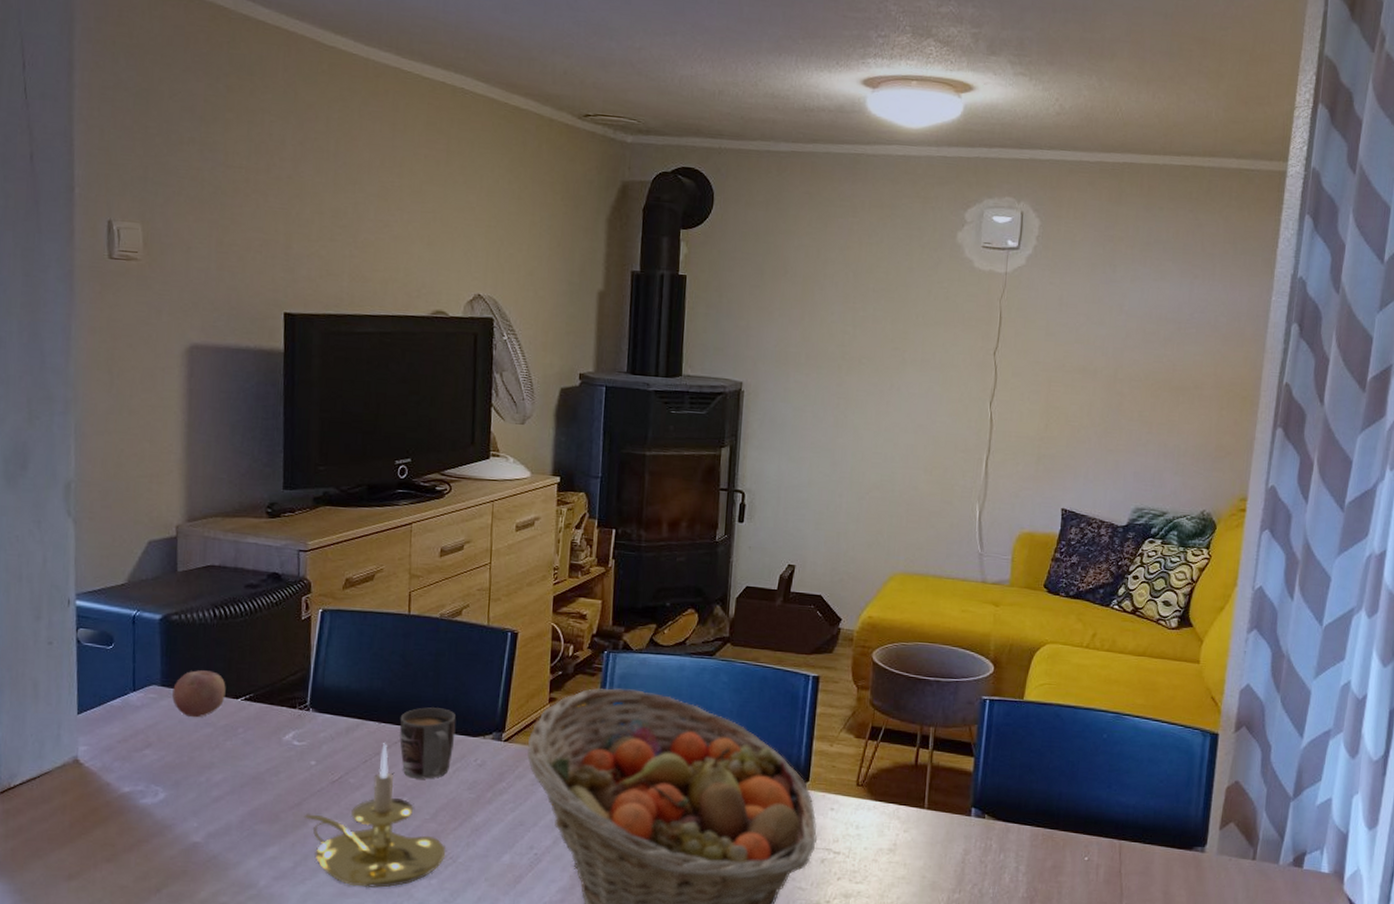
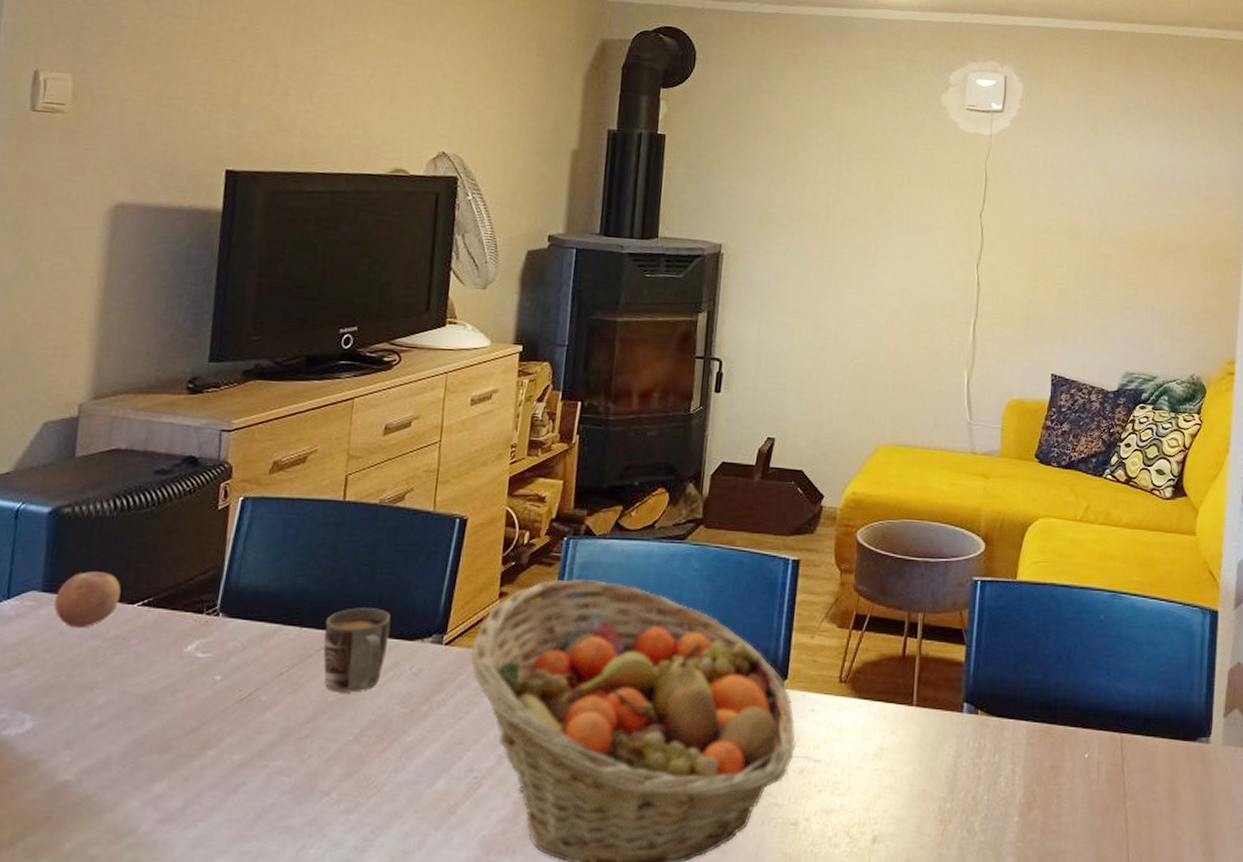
candle holder: present [303,743,446,888] -> none [201,651,370,827]

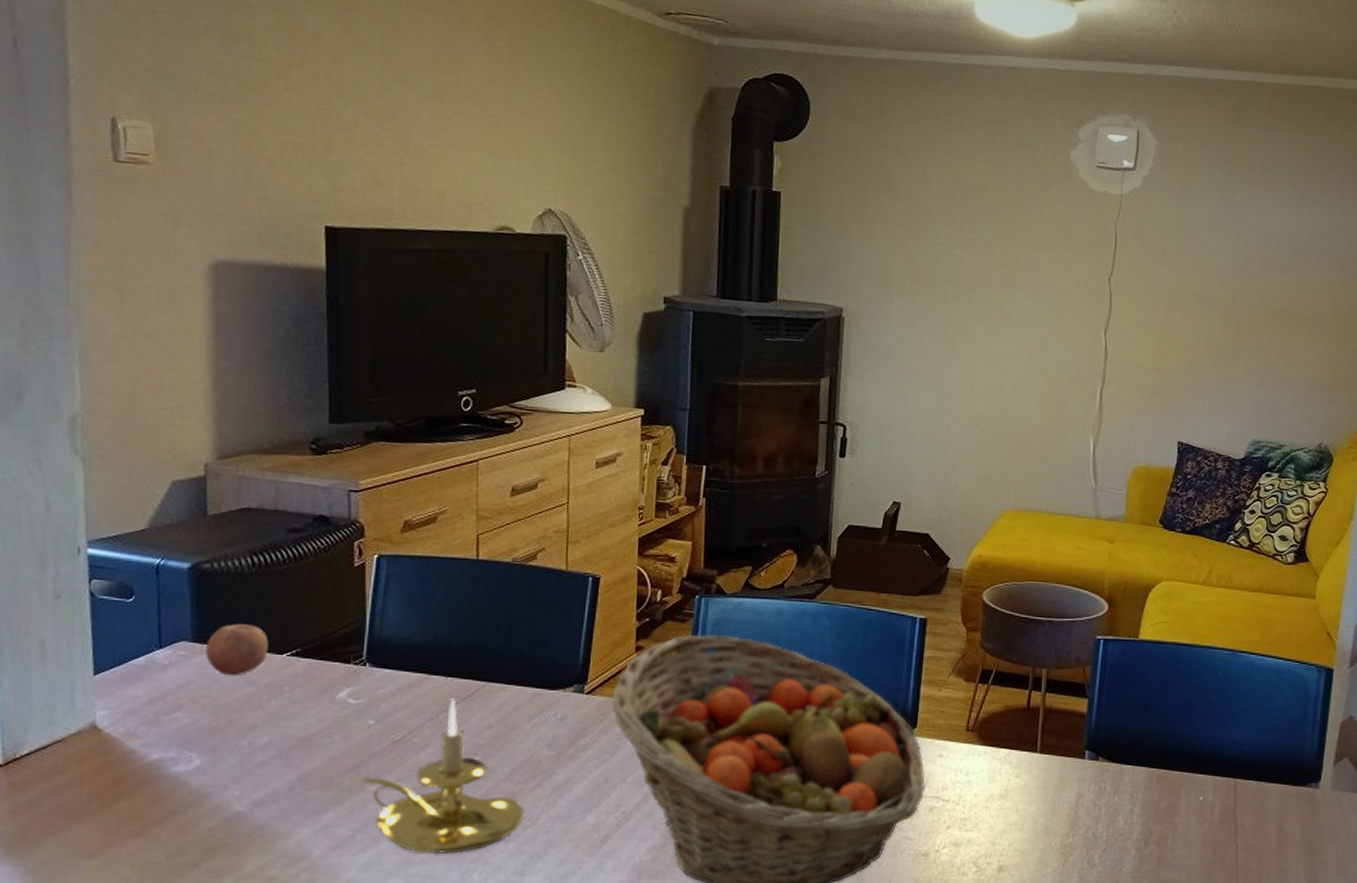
candle holder: none [201,651,370,827] -> present [362,699,524,854]
mug: present [323,608,391,693] -> none [469,659,533,736]

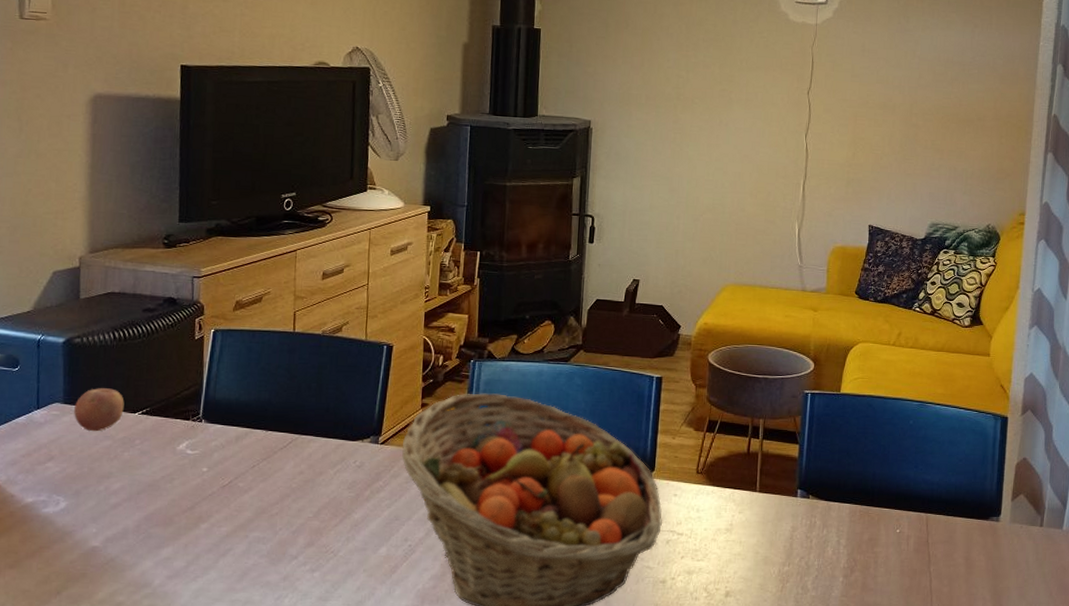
candle holder: present [362,699,524,854] -> none [196,449,328,582]

